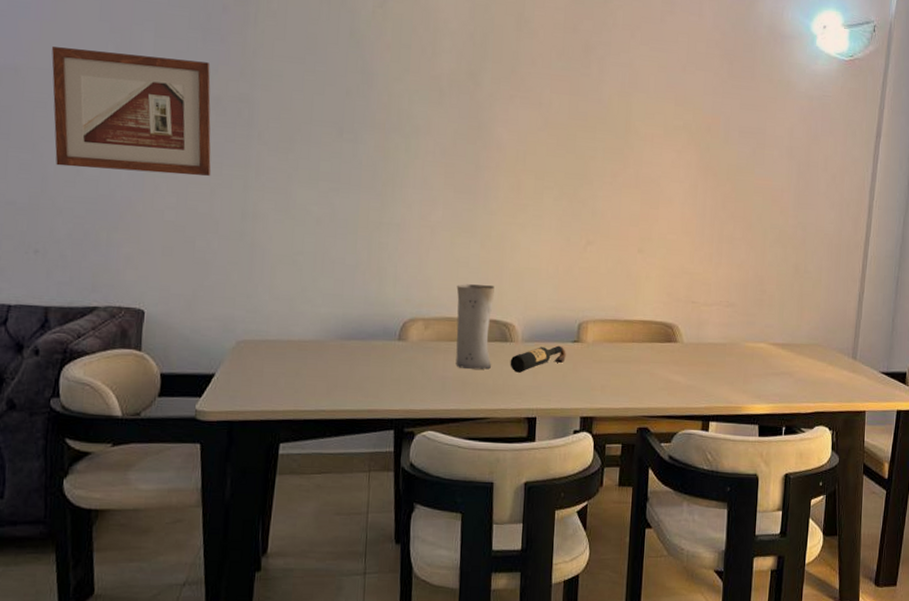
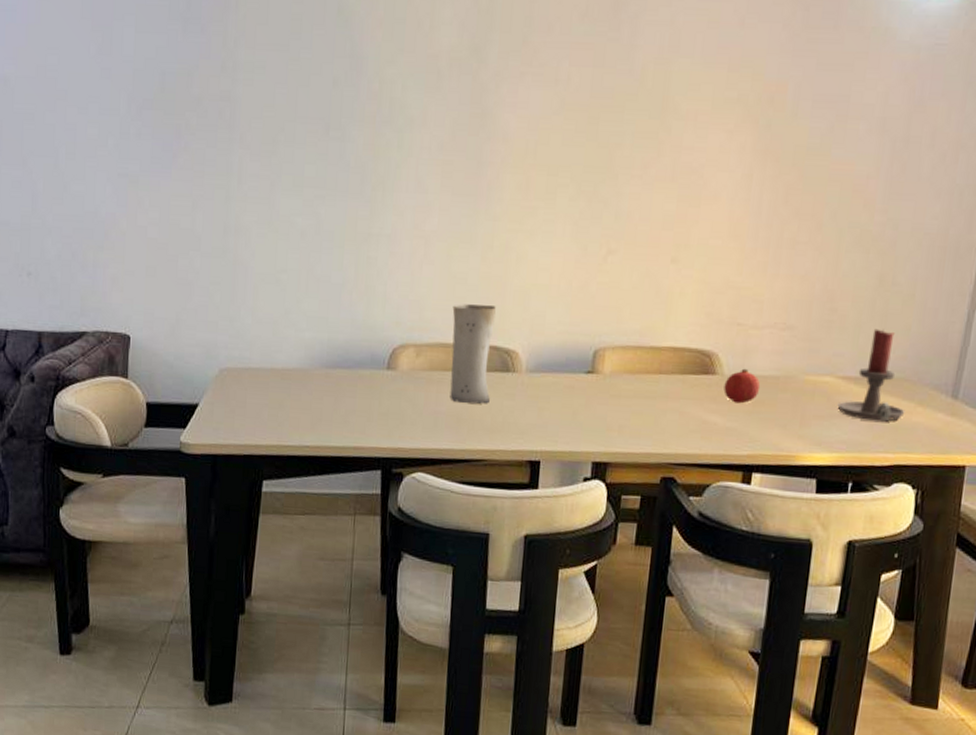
picture frame: present [51,47,212,176] -> none [37,52,193,187]
wine bottle: present [510,345,566,373] -> none [511,377,578,408]
fruit: none [684,337,712,366] -> present [723,368,761,404]
candle holder: none [770,306,820,378] -> present [837,328,905,422]

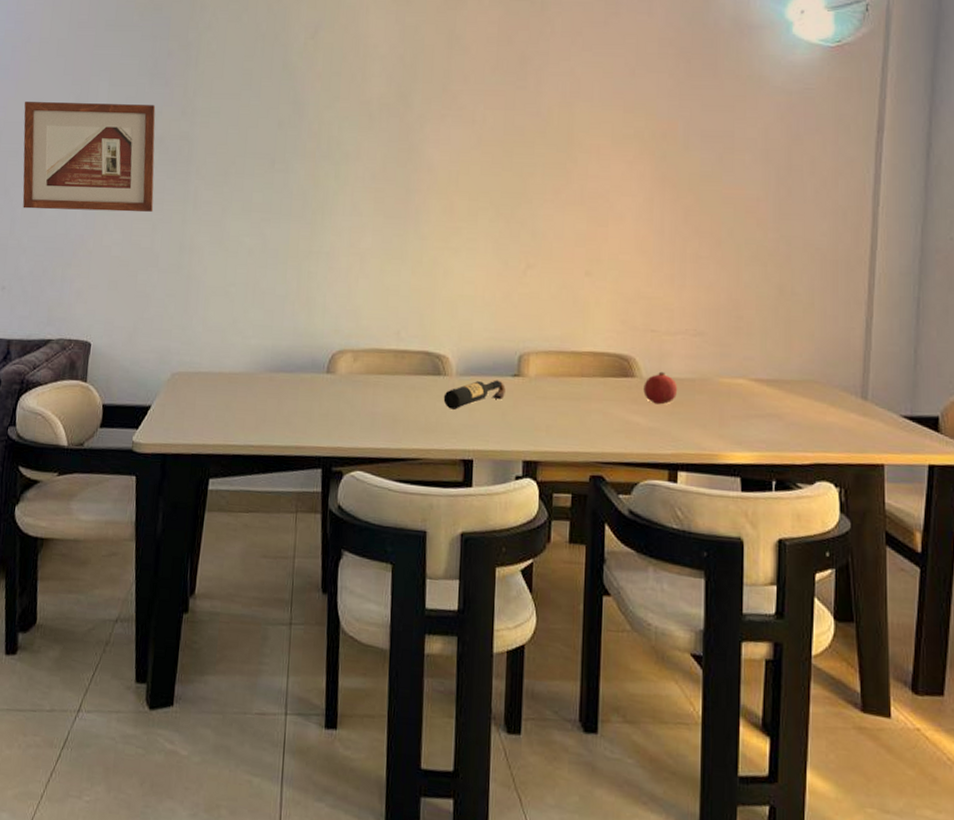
picture frame: none [37,52,193,187] -> present [22,102,156,212]
vase: present [450,304,496,404] -> none [385,313,426,406]
wine bottle: none [511,377,578,408] -> present [443,380,506,409]
candle holder: present [837,328,905,422] -> none [753,334,819,422]

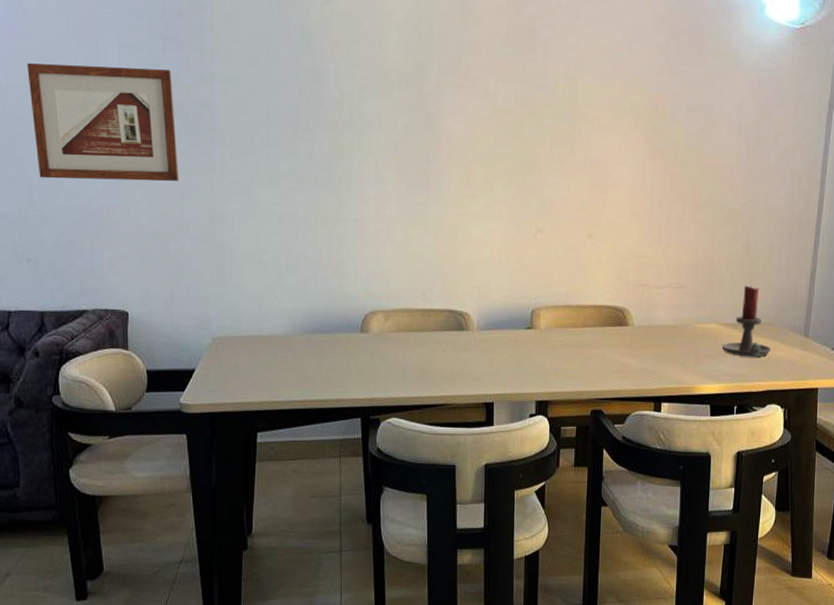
wine bottle: present [443,380,506,409] -> none [467,332,520,360]
fruit: present [643,371,678,405] -> none [635,320,663,348]
candle holder: none [753,334,819,422] -> present [721,285,772,357]

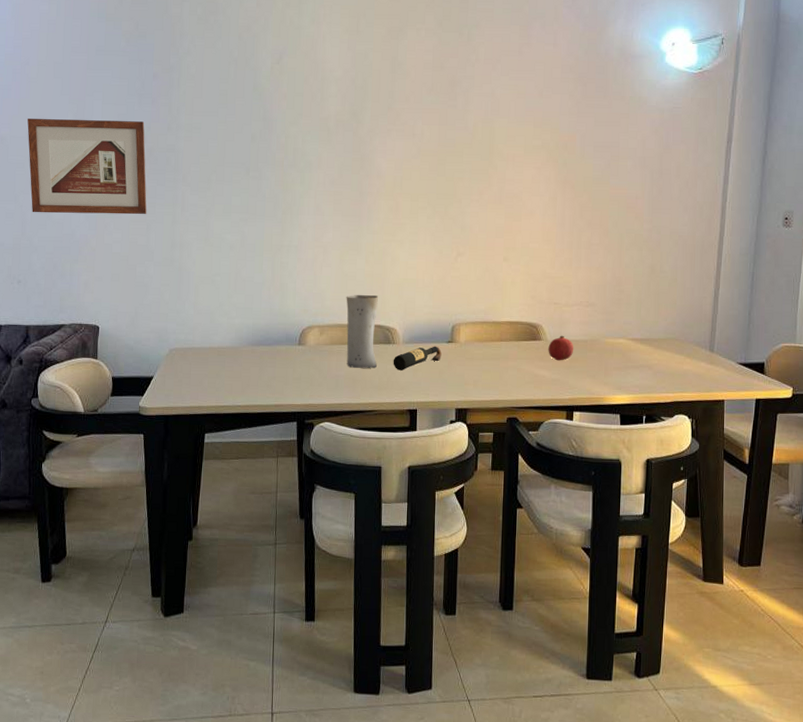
vase: none [413,276,449,358] -> present [346,295,378,368]
wine bottle: none [467,332,520,360] -> present [393,346,442,370]
fruit: none [635,320,663,348] -> present [548,335,574,361]
candle holder: present [721,285,772,357] -> none [630,303,678,370]

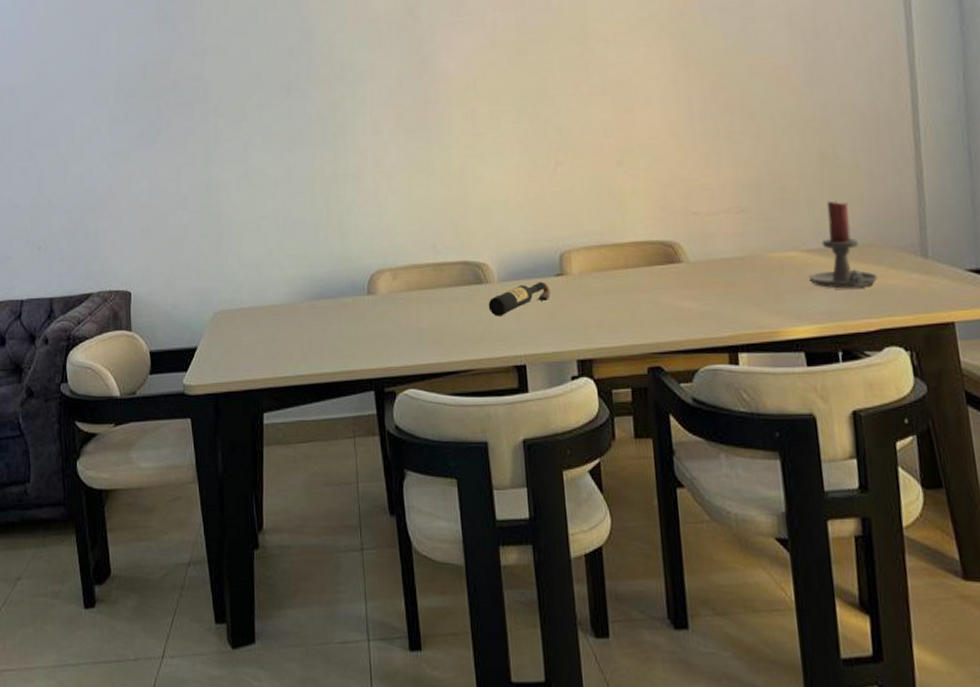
picture frame: present [27,119,147,215] -> none [38,50,176,168]
vase: present [346,295,378,368] -> none [420,225,468,318]
fruit: present [548,335,574,361] -> none [691,253,728,288]
candle holder: none [630,303,678,370] -> present [808,200,878,289]

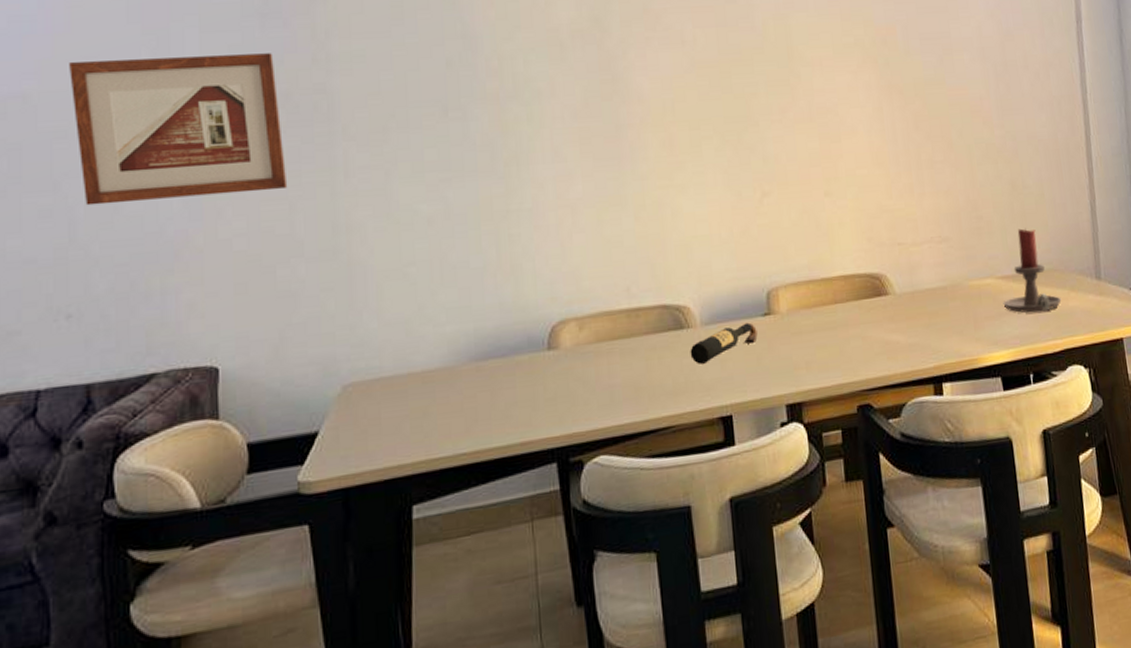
picture frame: none [38,50,176,168] -> present [69,53,288,206]

